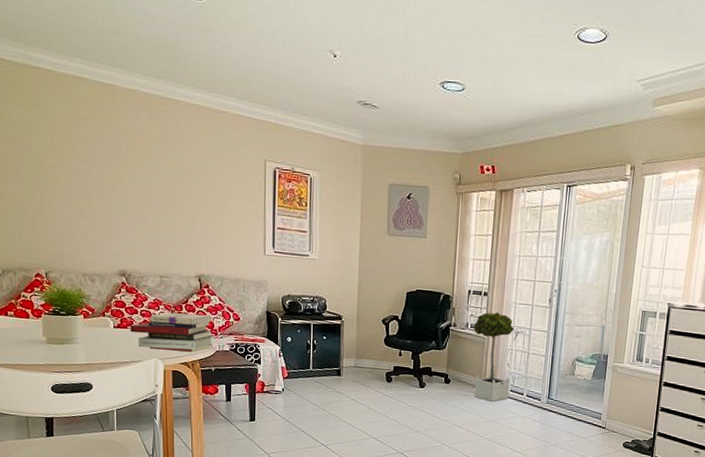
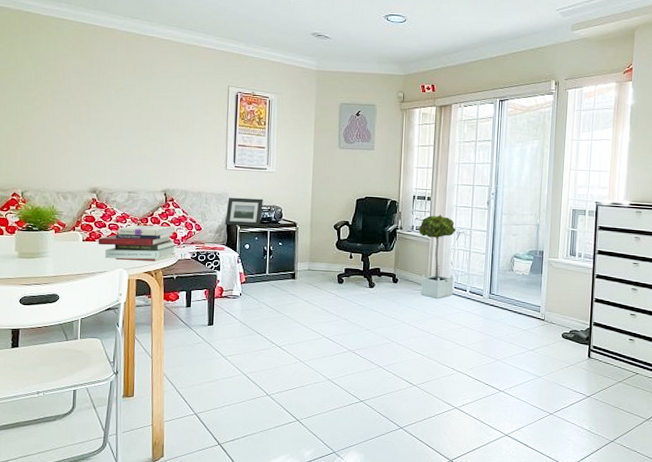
picture frame: none [264,285,306,319] -> present [224,197,263,227]

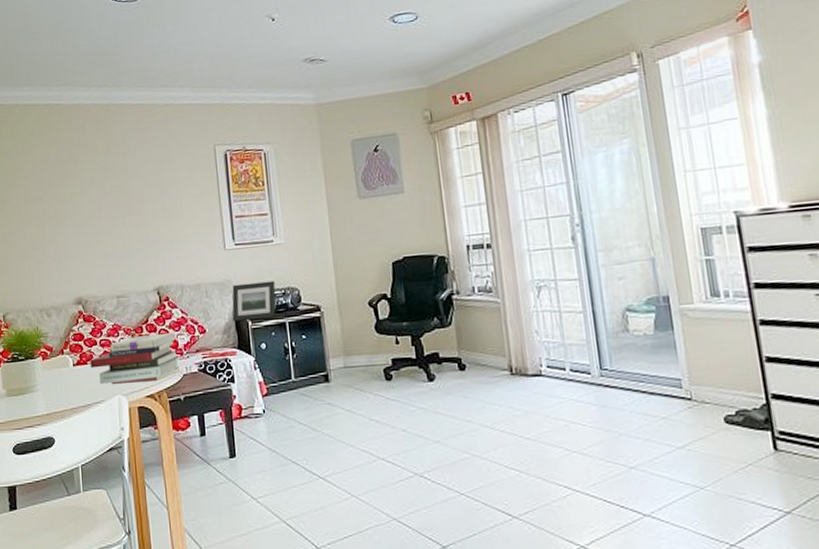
potted tree: present [418,214,456,299] -> none [481,265,547,386]

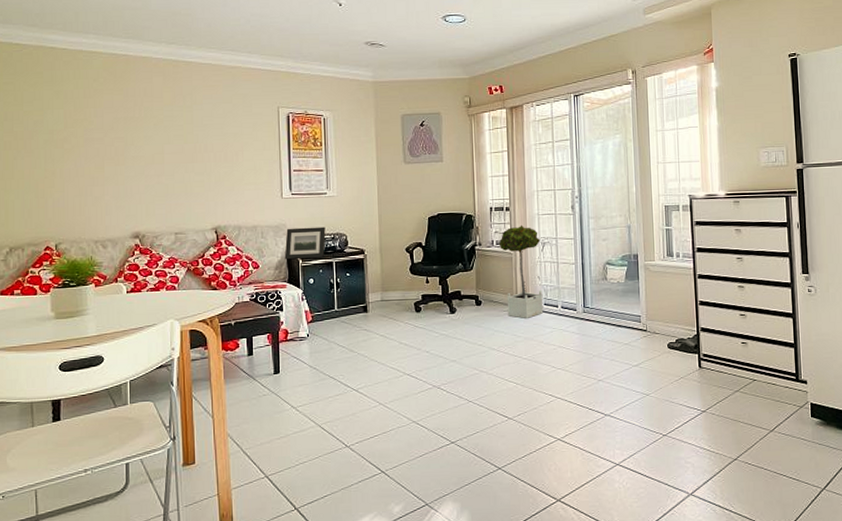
books: present [90,332,179,385] -> none [144,266,232,310]
potted tree: none [481,265,547,386] -> present [499,225,544,318]

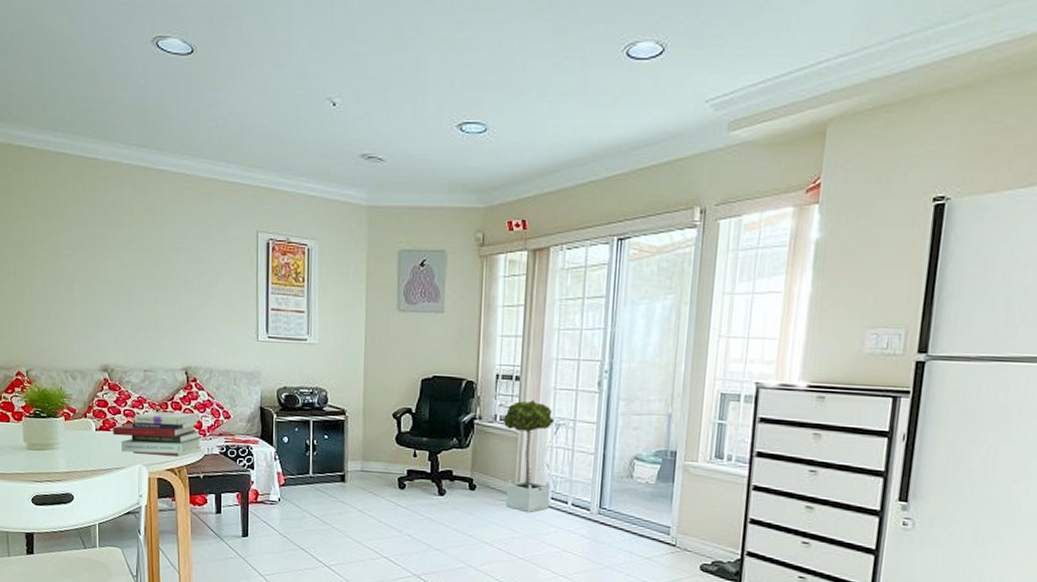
books: none [144,266,232,310] -> present [113,411,201,457]
picture frame: present [284,226,326,260] -> none [258,376,304,415]

